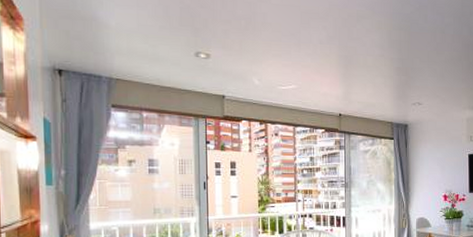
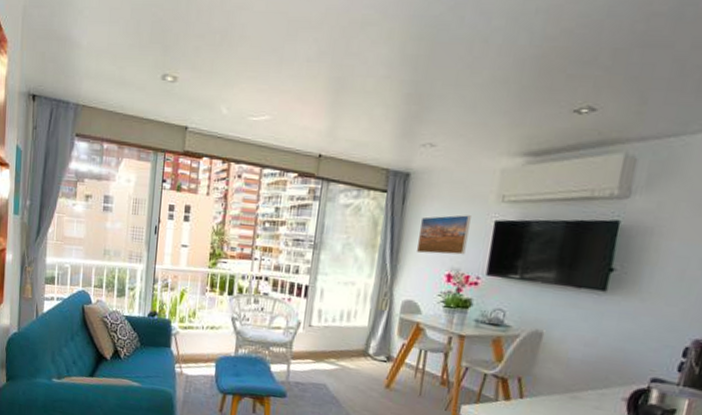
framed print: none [420,152,453,182] -> present [416,215,471,255]

